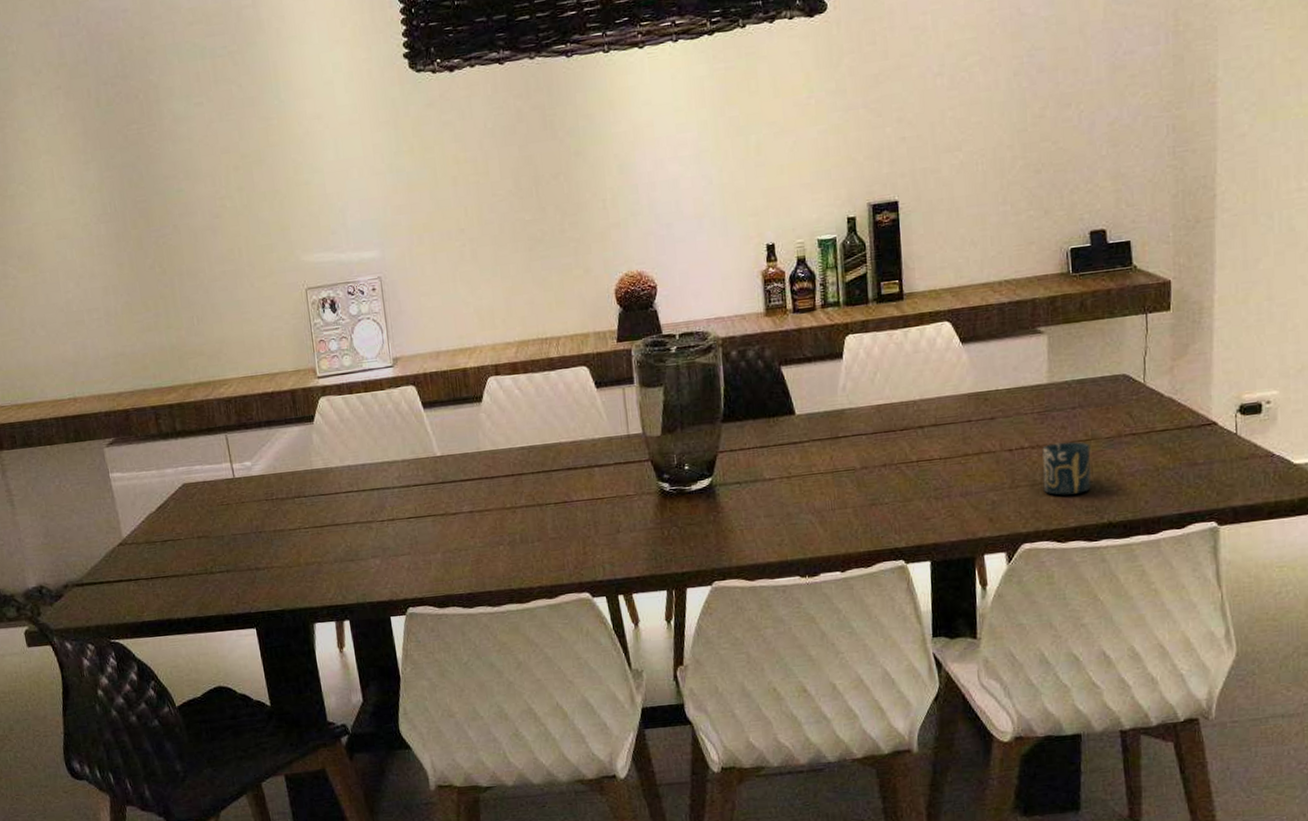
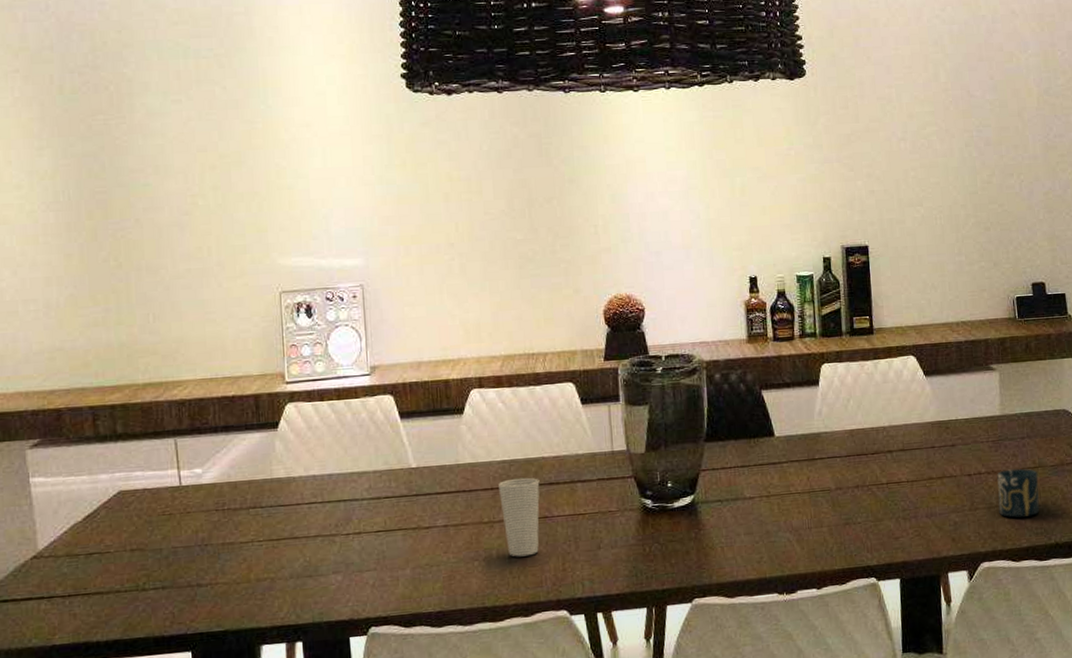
cup: none [519,463,560,541] -> present [499,477,540,557]

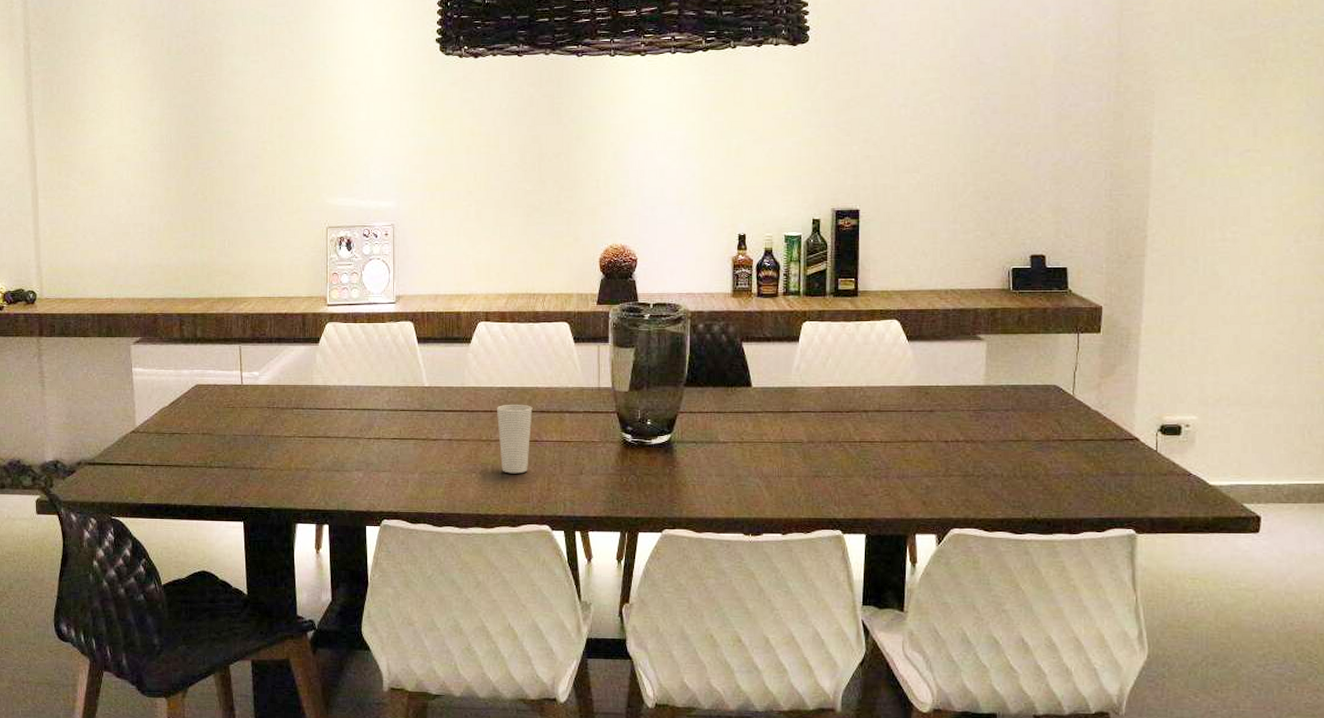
cup: present [997,468,1040,518] -> none [975,440,1020,488]

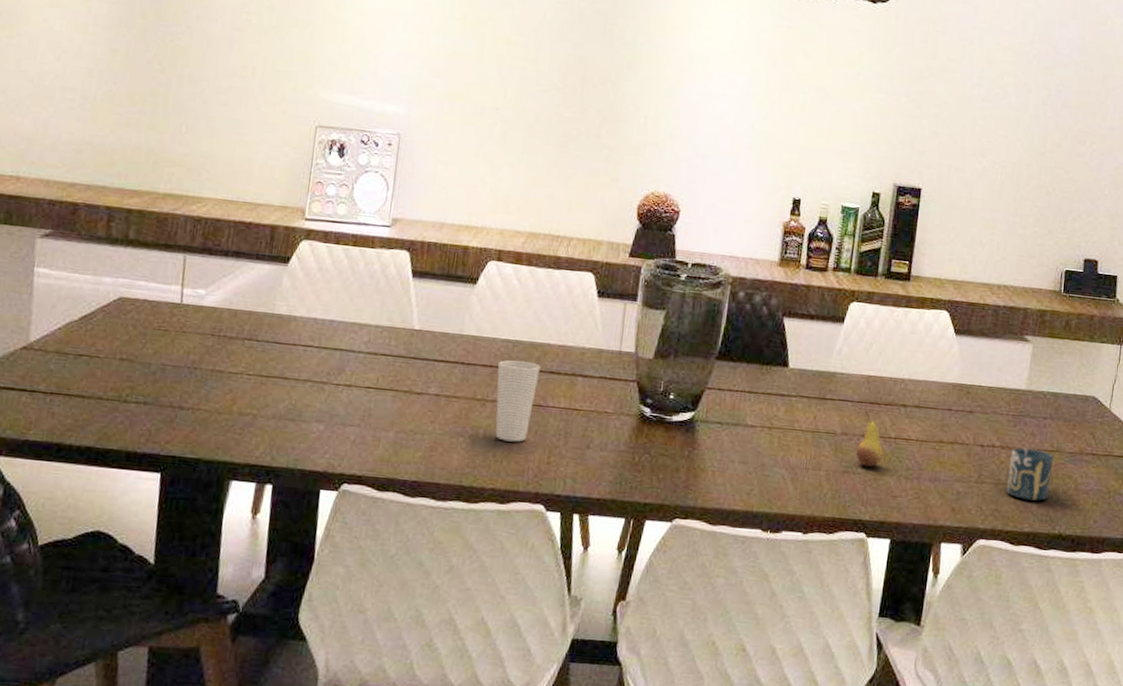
fruit: none [824,420,850,470] -> present [856,411,883,467]
cup: none [975,440,1020,488] -> present [1006,448,1054,501]

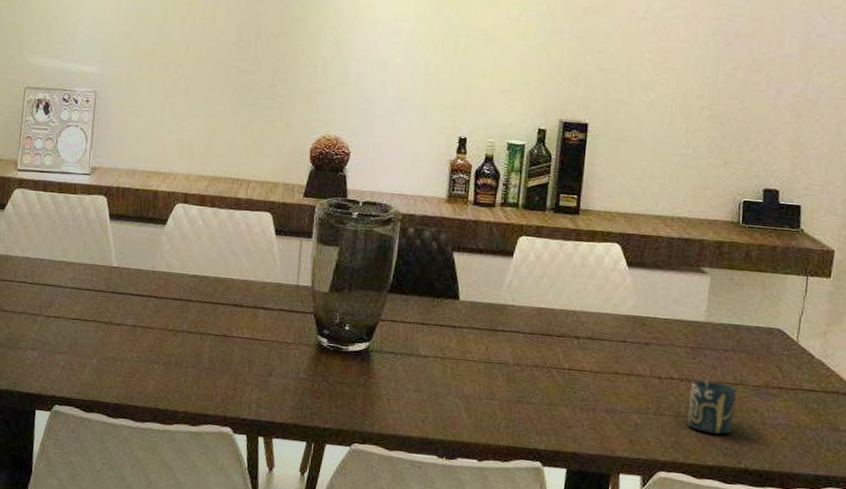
cup: present [495,359,541,442] -> none [186,293,225,369]
fruit: present [856,411,883,467] -> none [529,343,557,397]

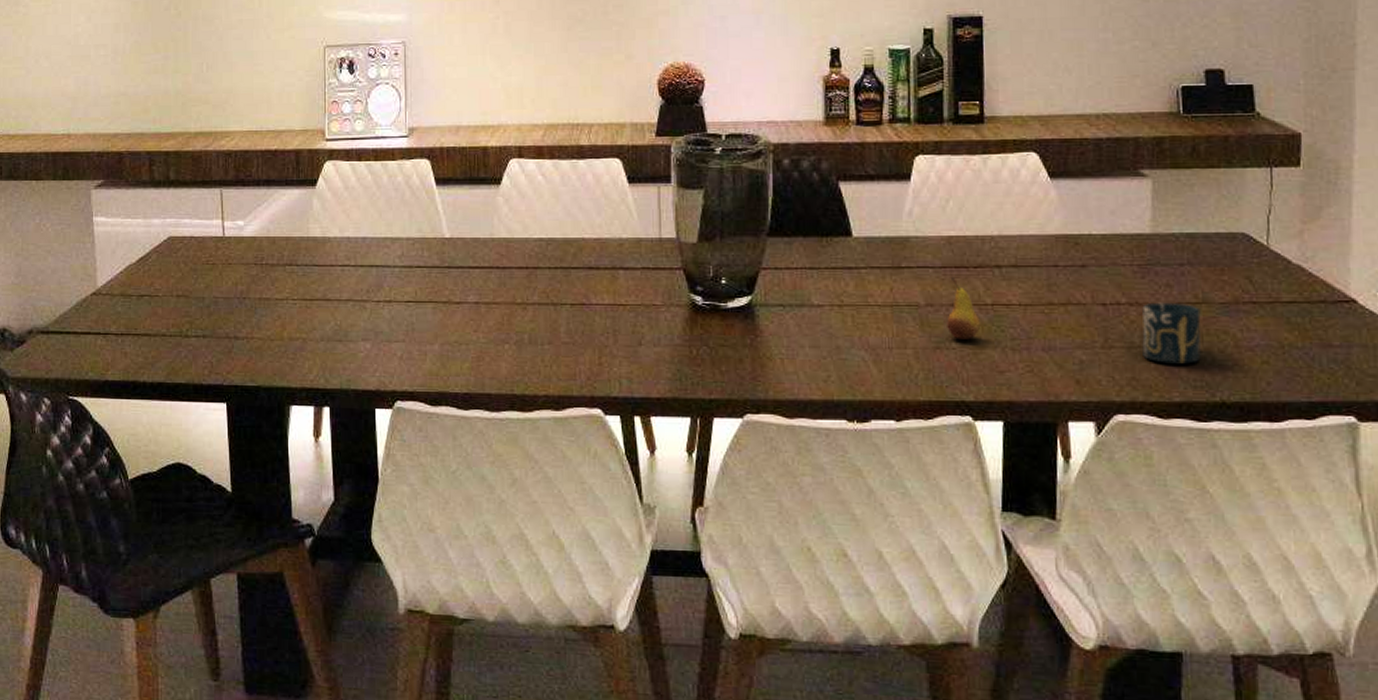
fruit: none [529,343,557,397] -> present [947,277,980,340]

